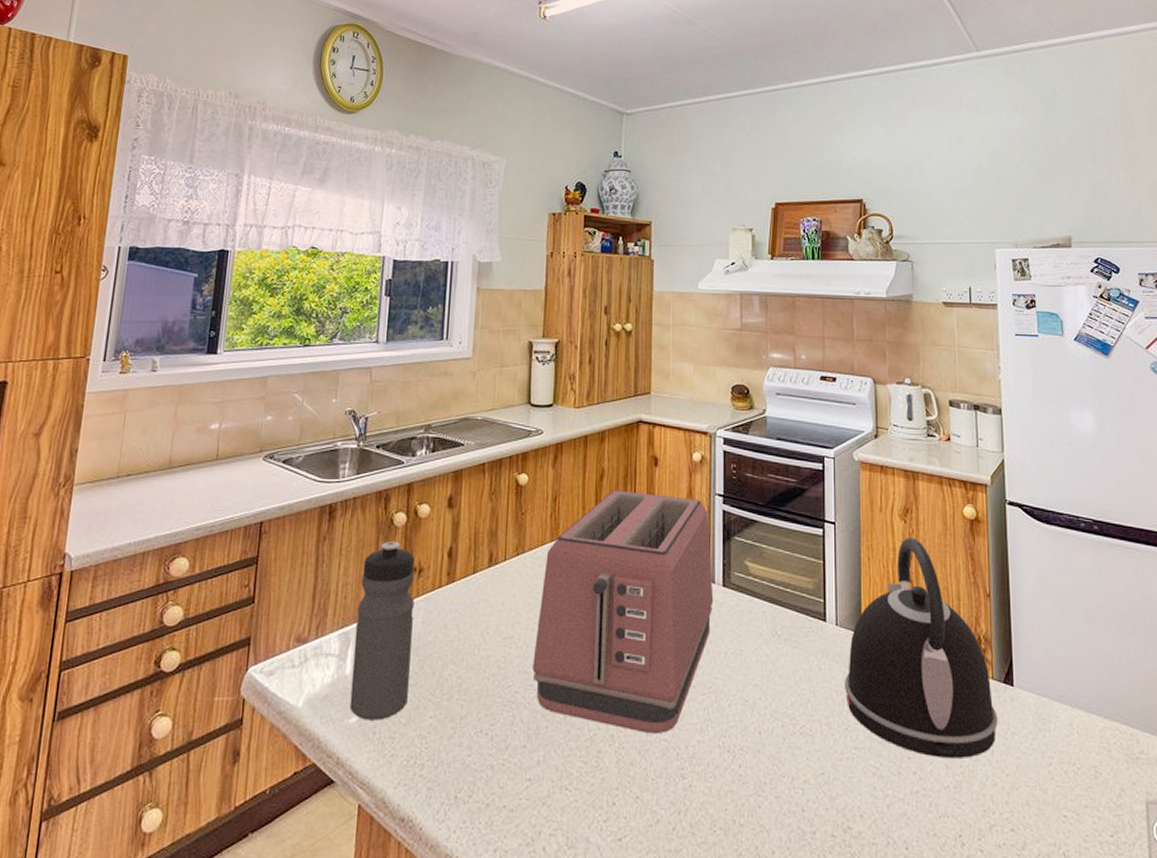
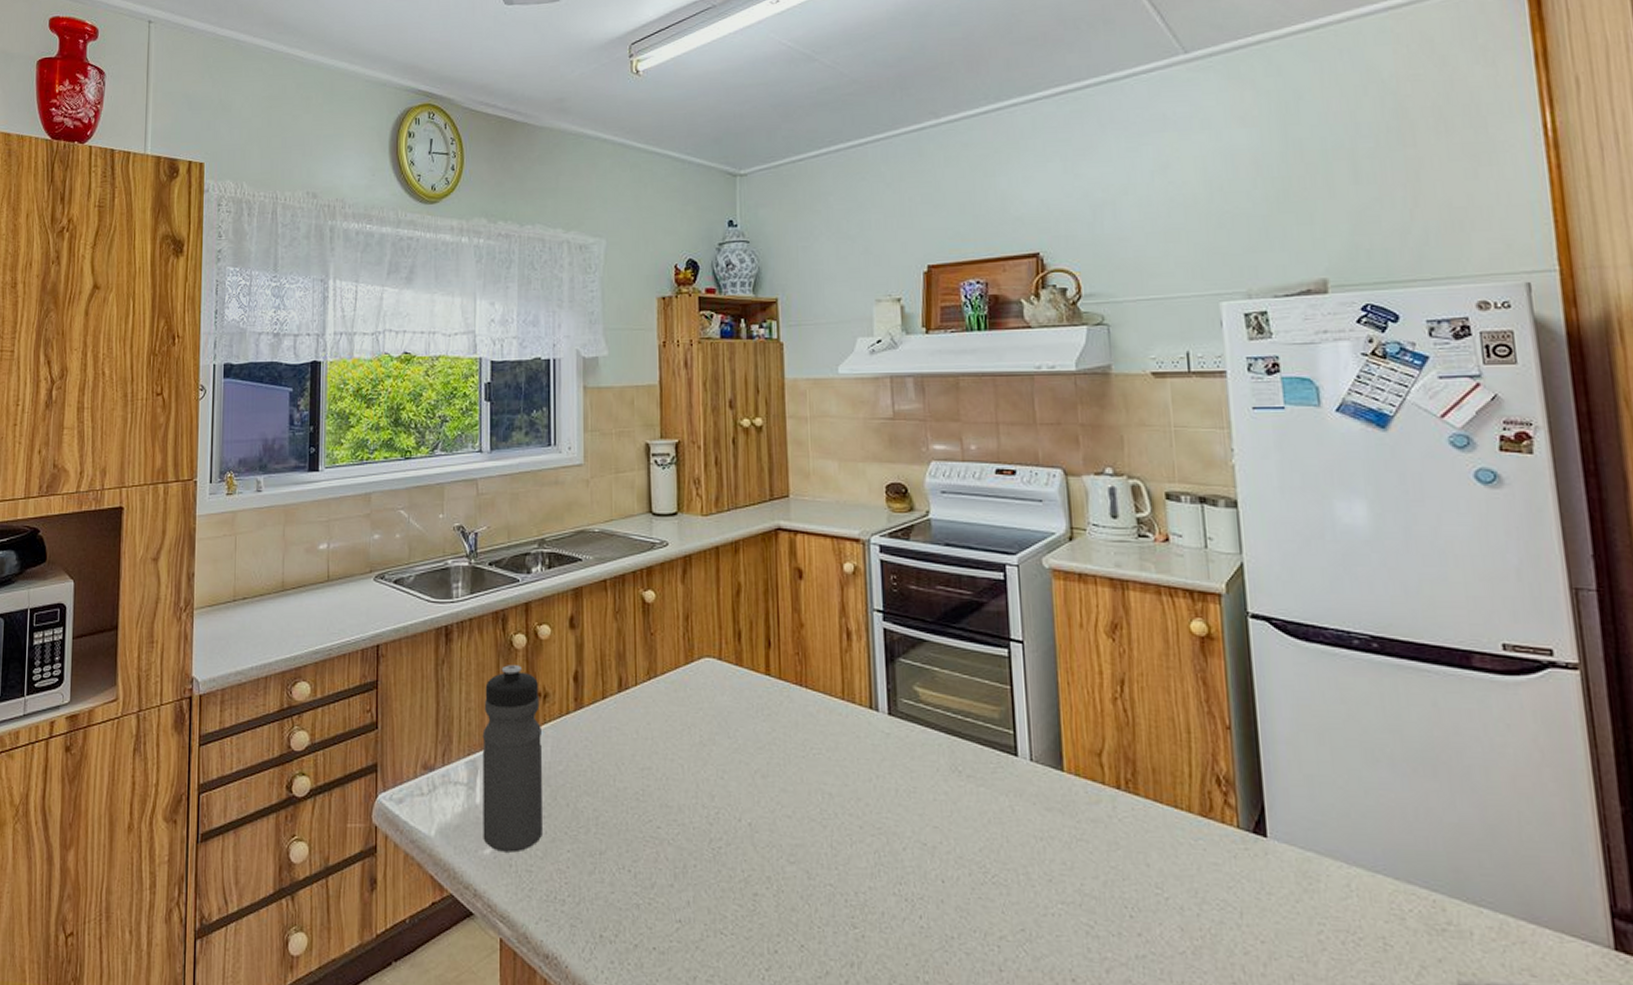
toaster: present [533,490,714,735] -> none [674,607,879,878]
kettle: present [844,538,998,758] -> none [1044,659,1247,920]

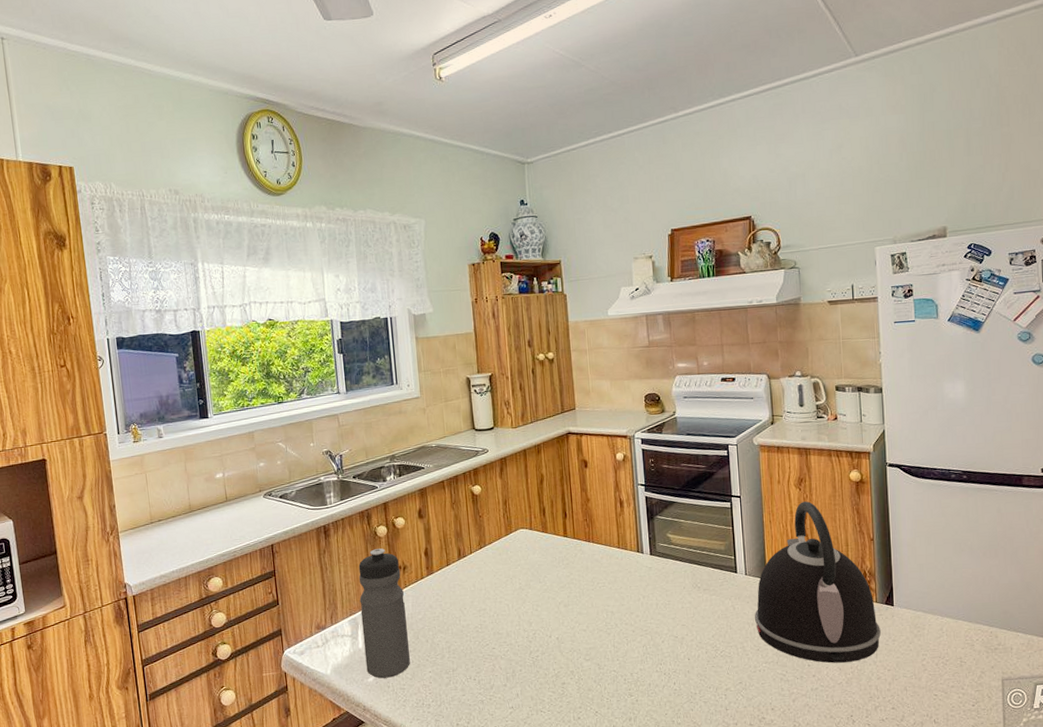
kettle: none [1044,659,1247,920] -> present [754,501,881,663]

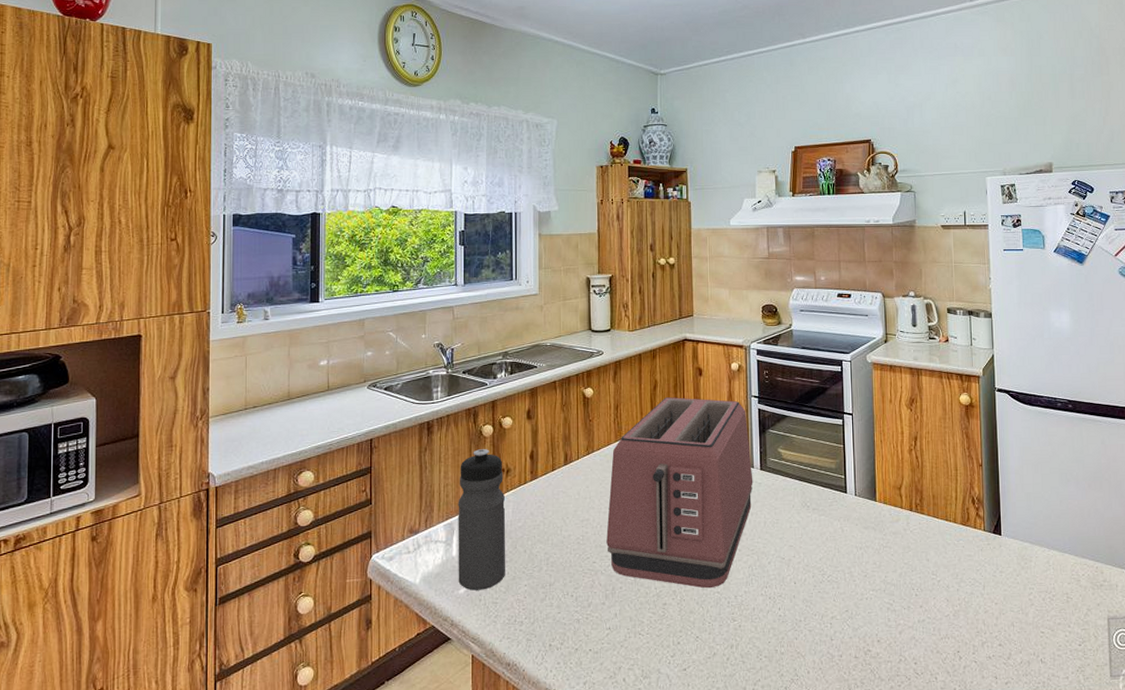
toaster: none [503,489,644,668] -> present [606,397,753,589]
kettle: present [754,501,881,663] -> none [862,422,988,594]

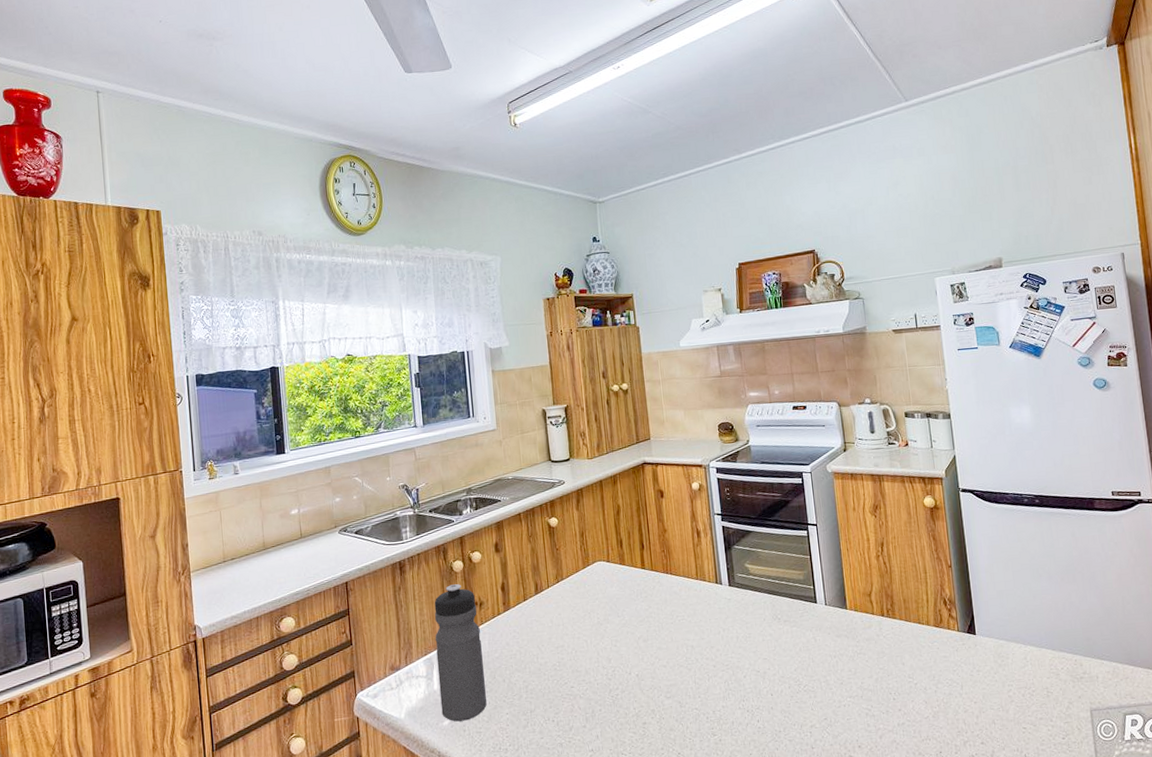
toaster: present [606,397,753,589] -> none [581,519,723,706]

